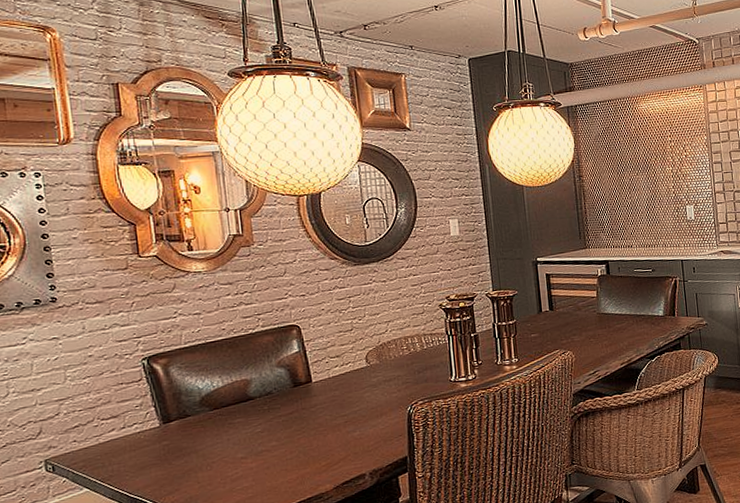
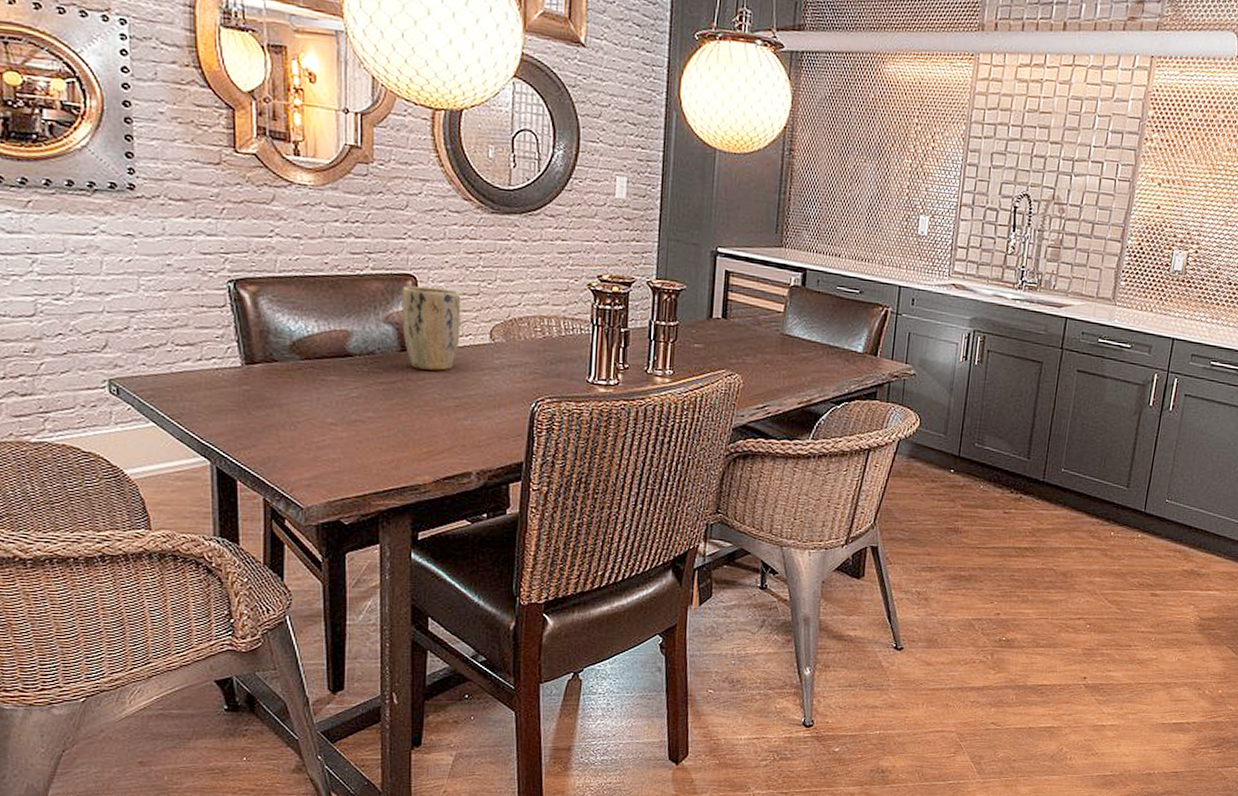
plant pot: none [288,330,342,399] -> present [401,286,461,371]

